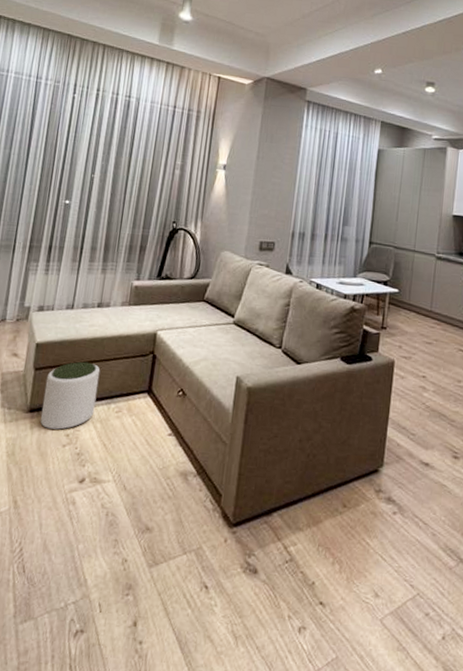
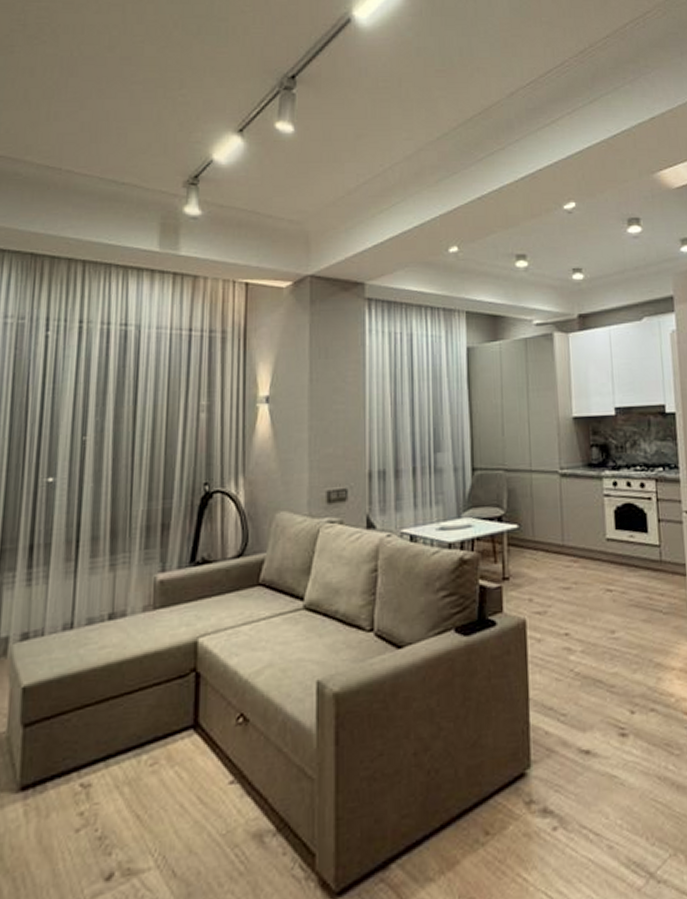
plant pot: present [40,361,100,430] -> none [37,700,121,810]

